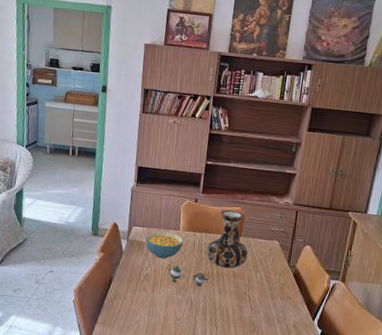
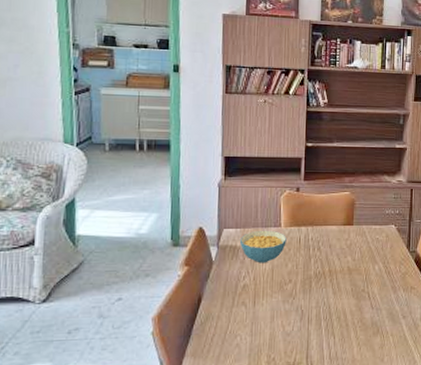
teapot: present [167,265,208,287] -> none [270,268,319,290]
decorative vase: present [206,209,248,269] -> none [314,196,363,264]

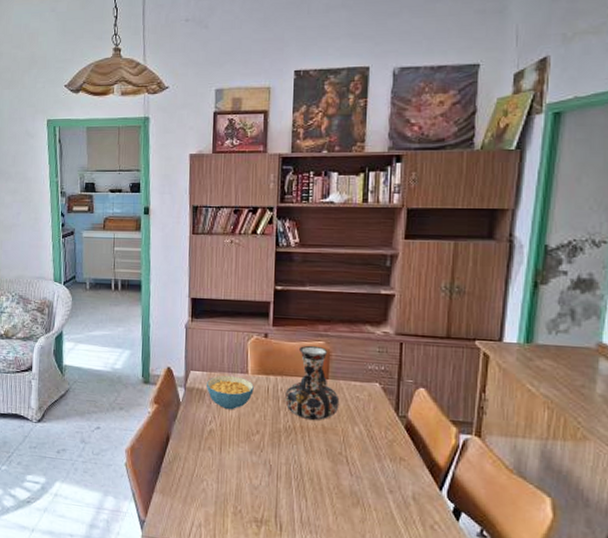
decorative vase: none [314,196,363,264] -> present [284,345,340,421]

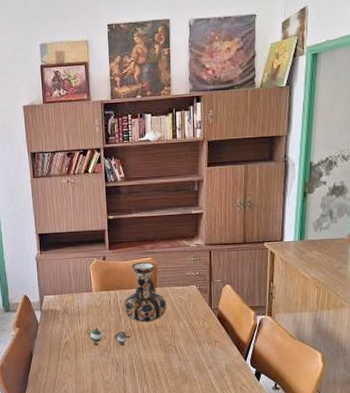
cereal bowl: present [206,375,254,410] -> none [58,295,98,324]
teapot: none [236,417,290,445] -> present [86,327,130,346]

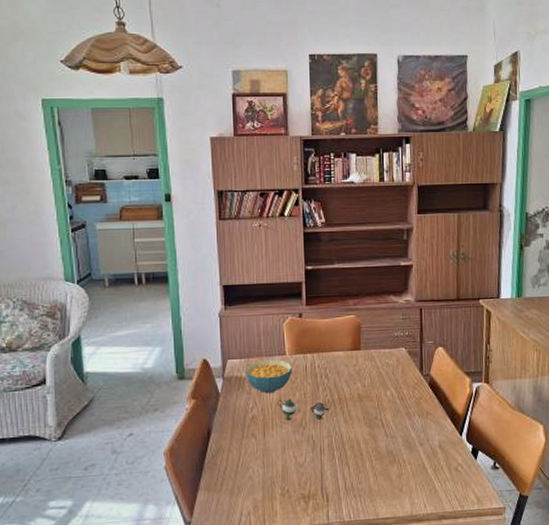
cereal bowl: none [58,295,98,324] -> present [244,359,292,394]
decorative vase: present [123,261,167,323] -> none [321,319,372,392]

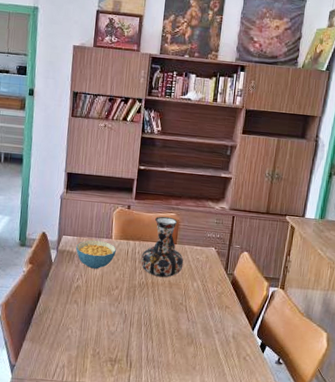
teapot: present [277,398,329,420] -> none [99,275,143,298]
decorative vase: none [321,319,372,392] -> present [140,216,184,278]

